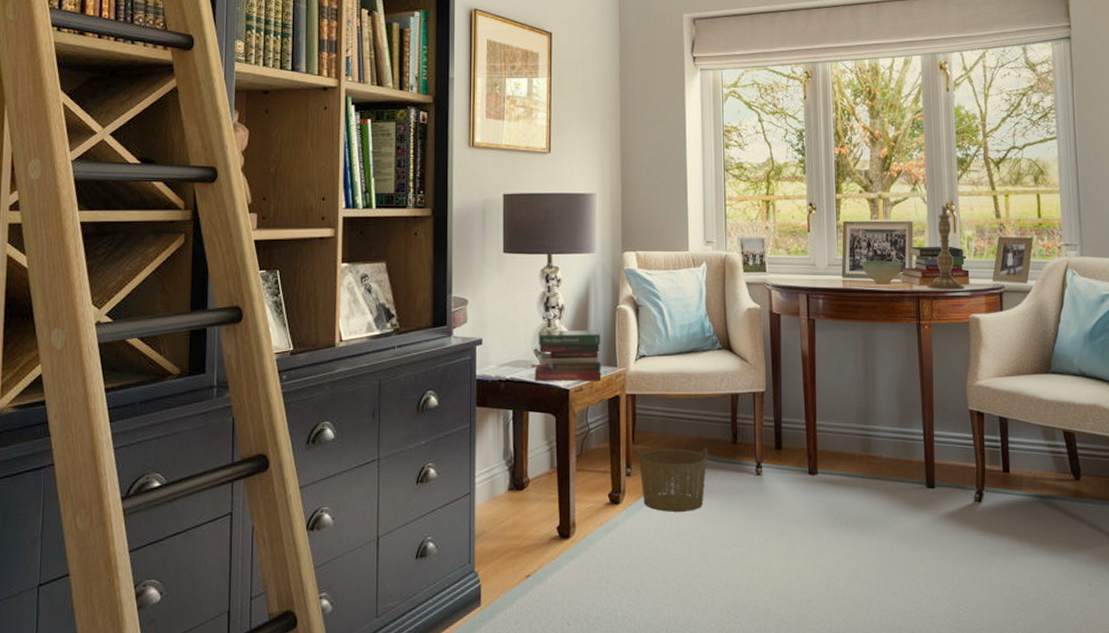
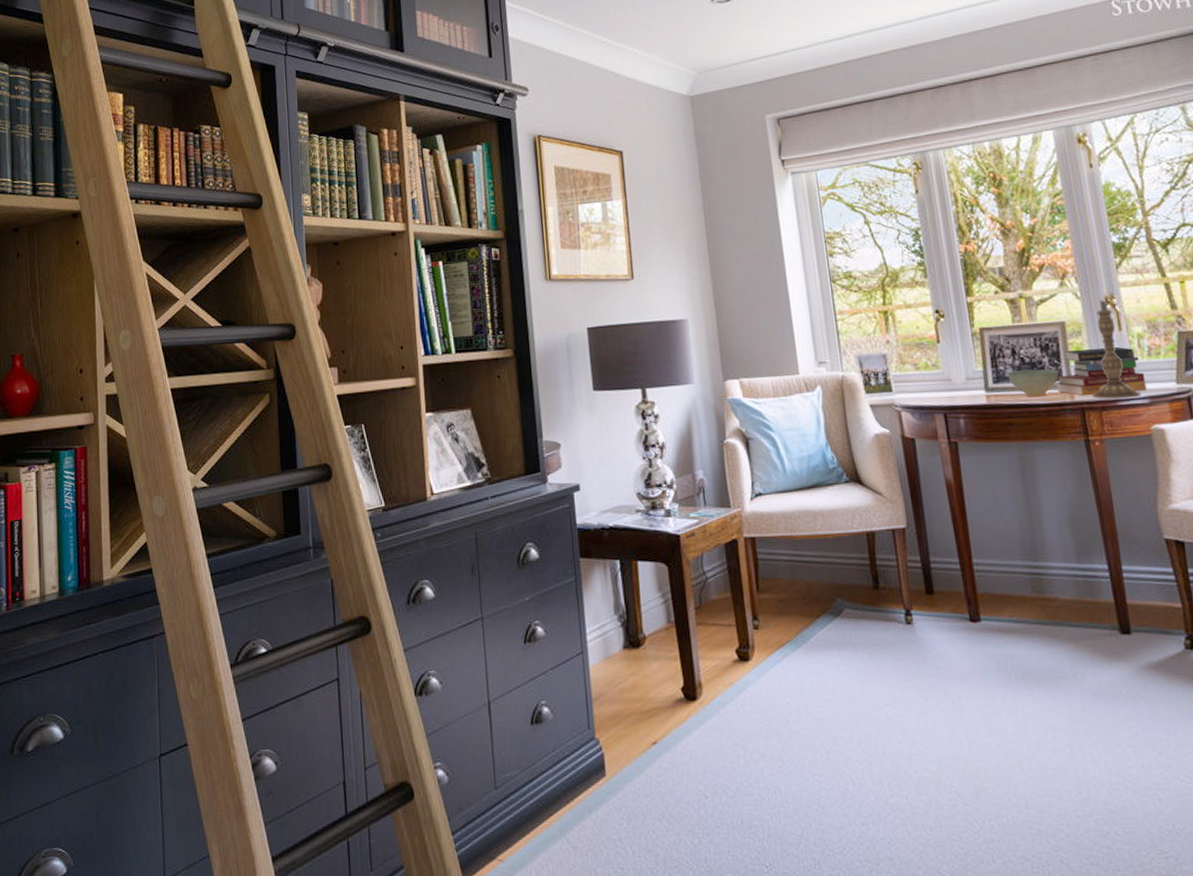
books: present [534,330,601,382] -> none [639,468,715,528]
basket: present [638,447,708,512] -> none [764,593,847,669]

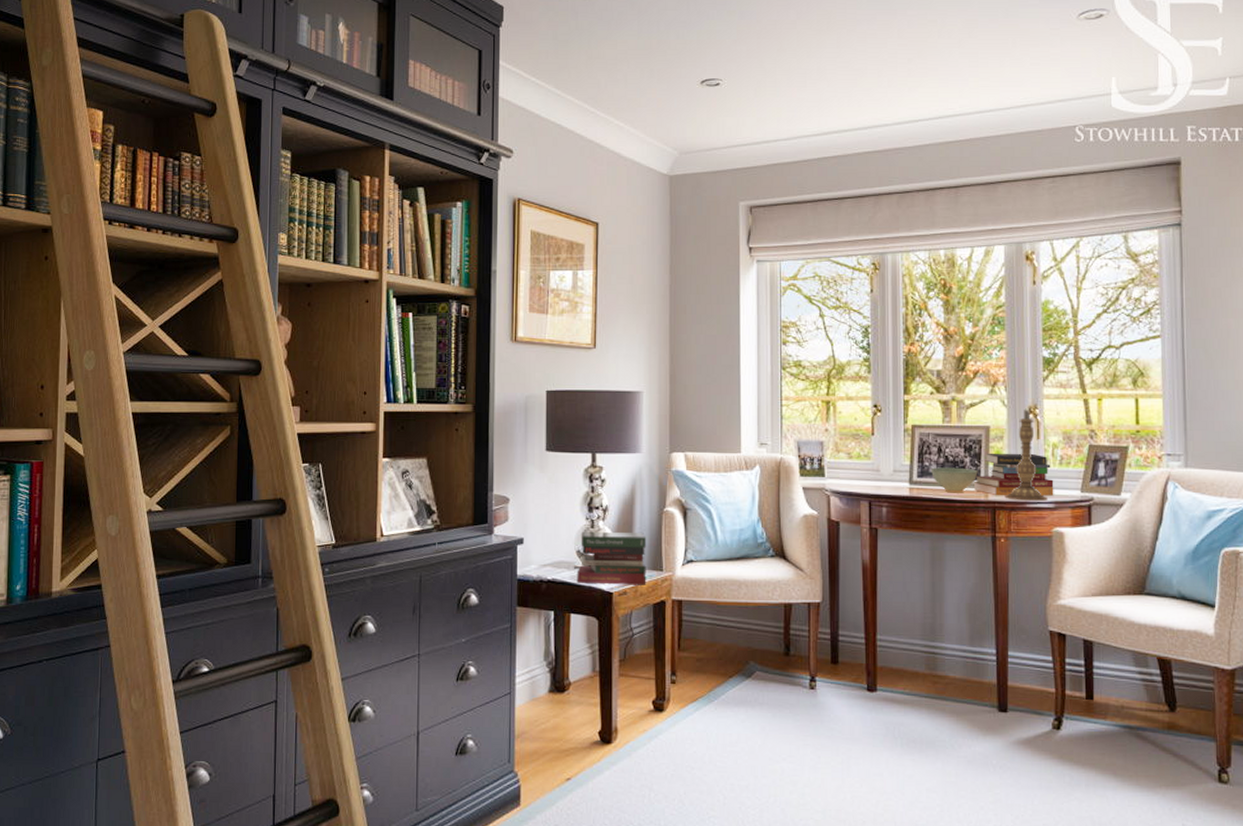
books: none [639,468,715,528] -> present [577,532,647,585]

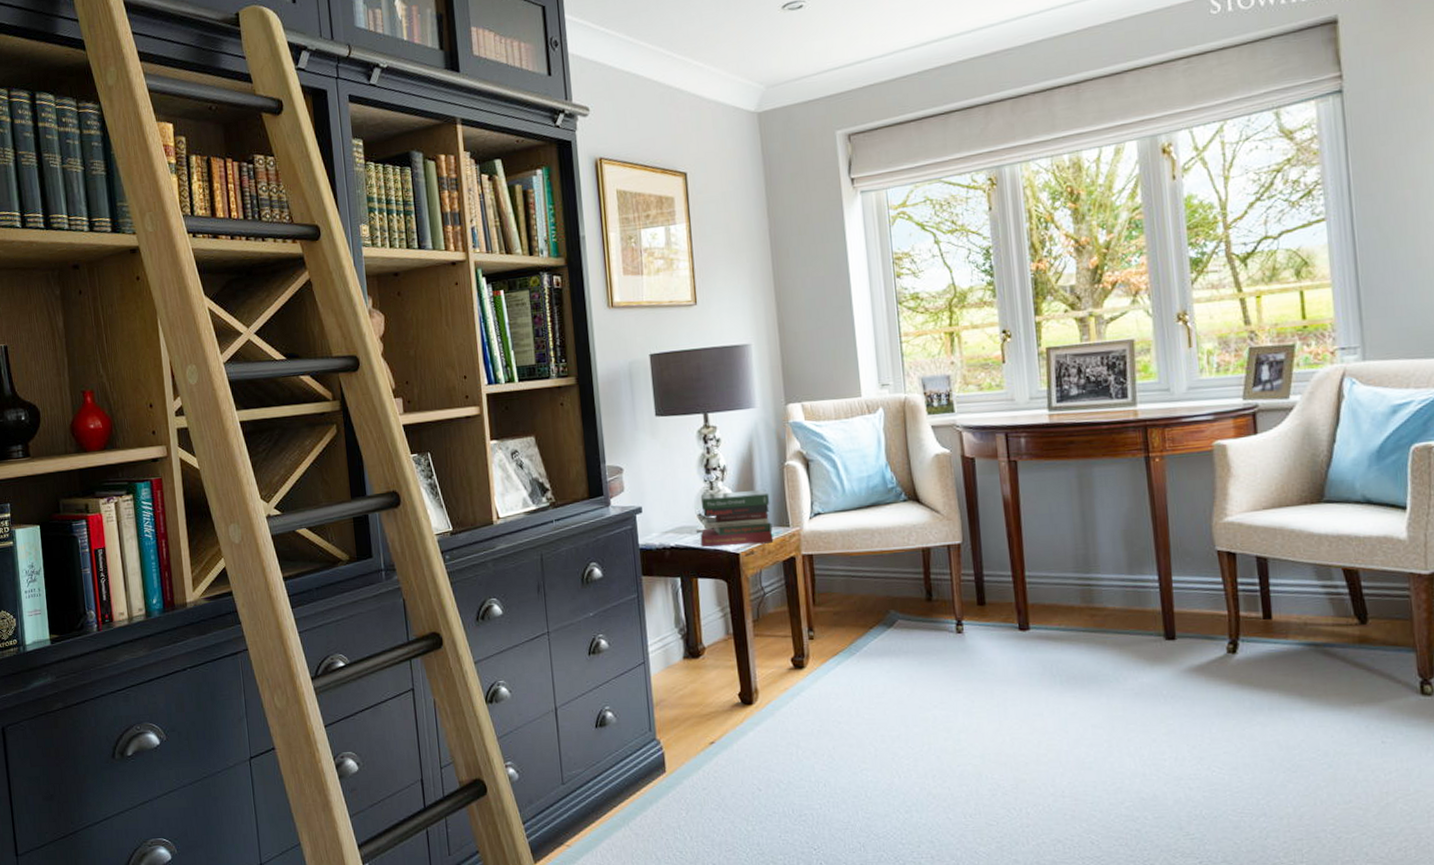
bowl: present [930,467,978,493] -> none [1070,387,1125,416]
books: present [974,453,1054,496] -> none [1121,363,1213,414]
candlestick: present [1004,408,1048,502] -> none [1156,316,1206,417]

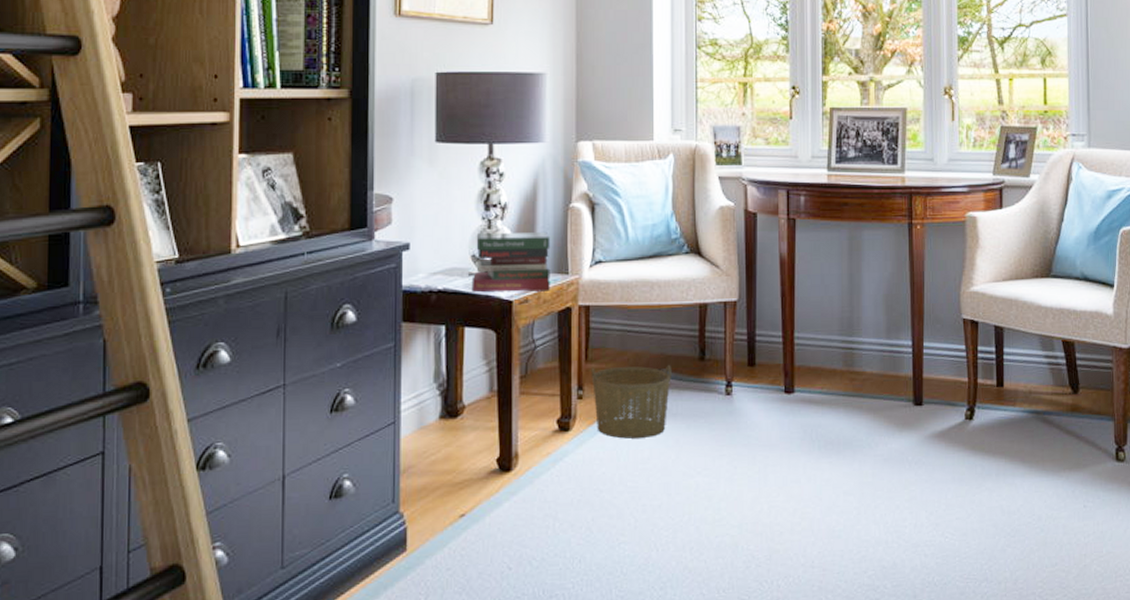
basket: none [819,605,900,675] -> present [591,364,672,439]

